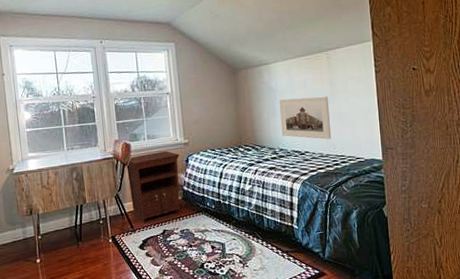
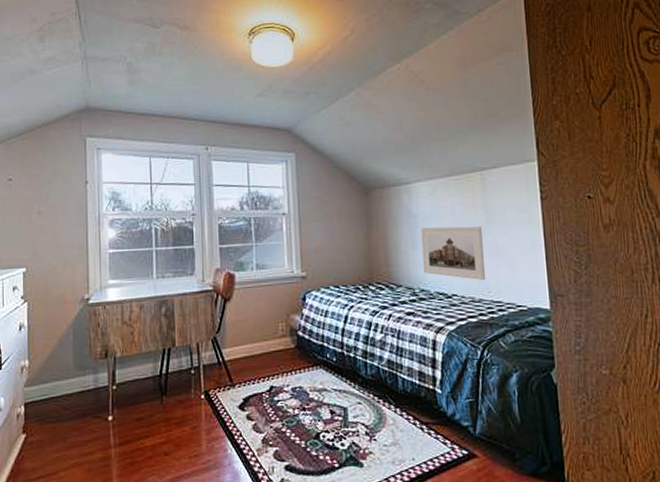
nightstand: present [127,151,181,224] -> none [229,285,295,376]

